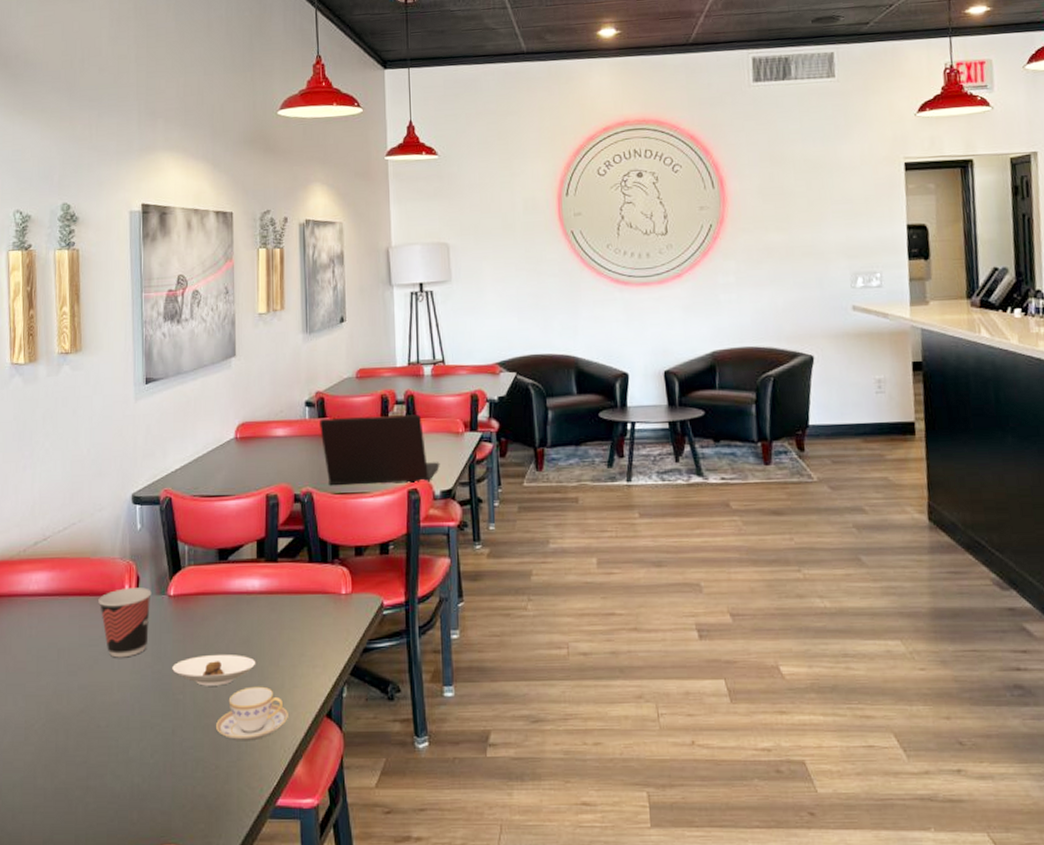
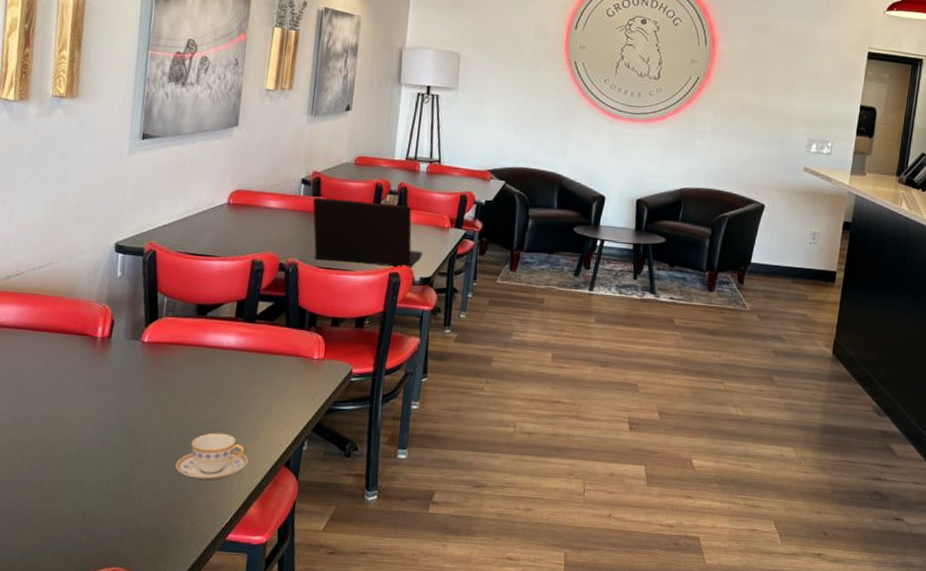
cup: present [98,587,152,658] -> none [69,330,125,395]
saucer: present [172,654,256,686] -> none [138,400,223,429]

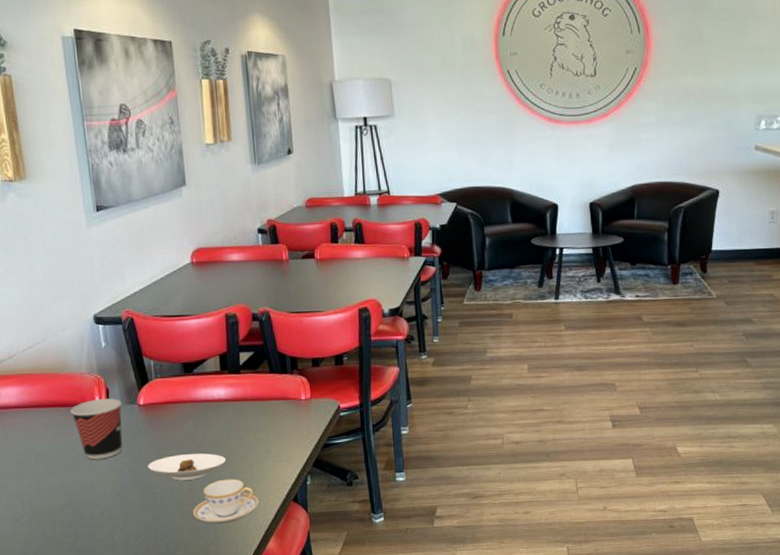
cup: none [69,330,125,395] -> present [70,398,123,460]
saucer: none [138,400,223,429] -> present [148,453,227,481]
laptop: present [312,198,423,267] -> none [273,241,388,305]

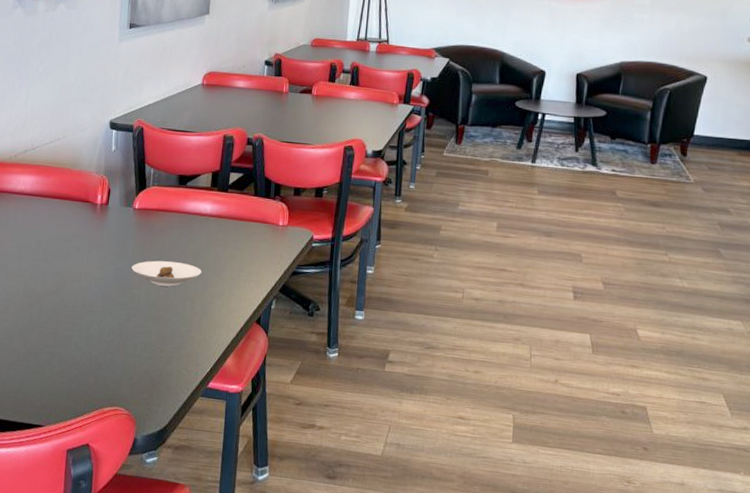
cup: present [70,398,123,460] -> none [74,197,120,254]
teacup: present [193,478,259,524] -> none [164,290,225,334]

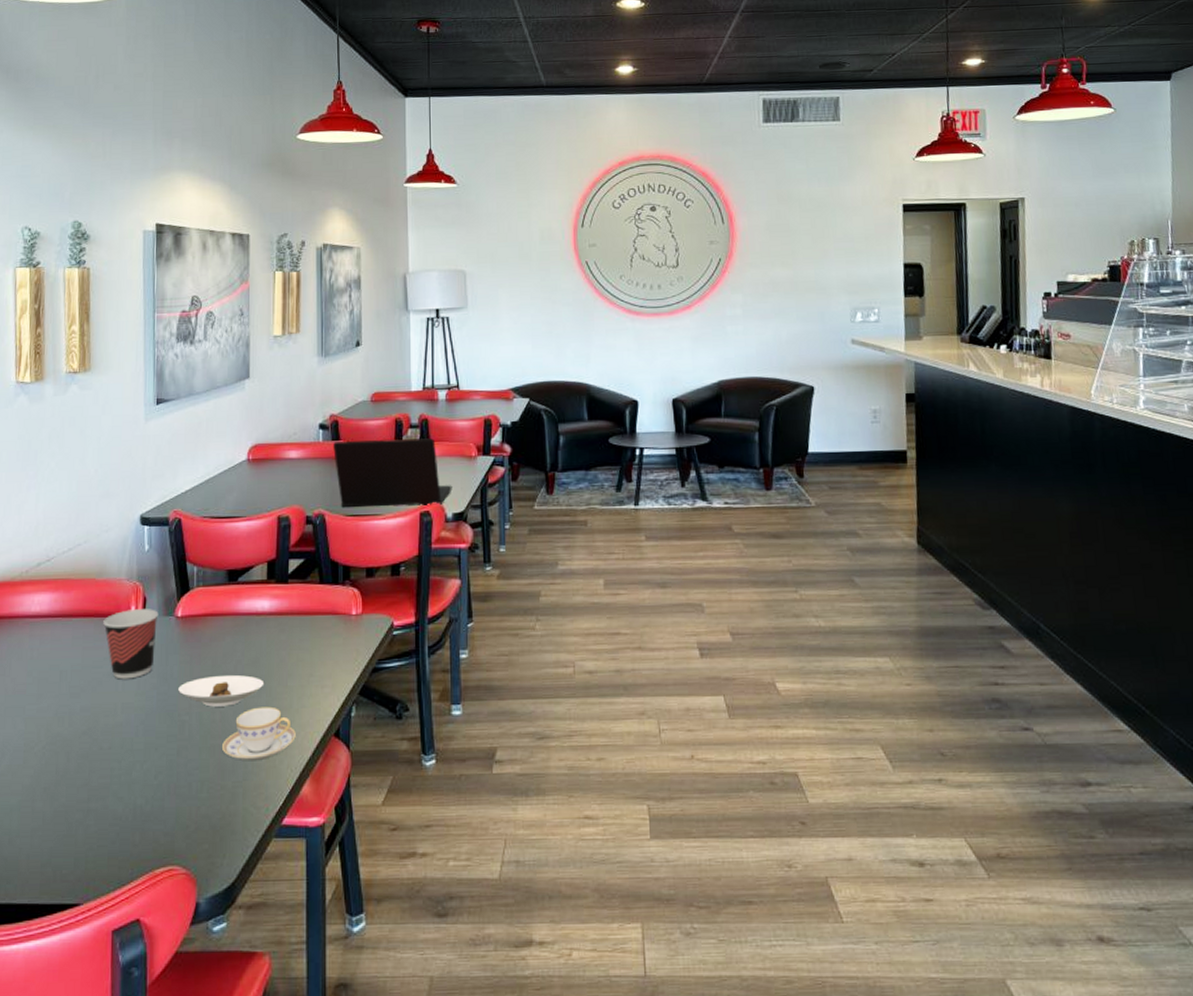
cup: none [74,197,120,254] -> present [103,609,159,680]
teacup: none [164,290,225,334] -> present [222,706,296,761]
laptop: none [275,77,374,141] -> present [333,438,453,507]

